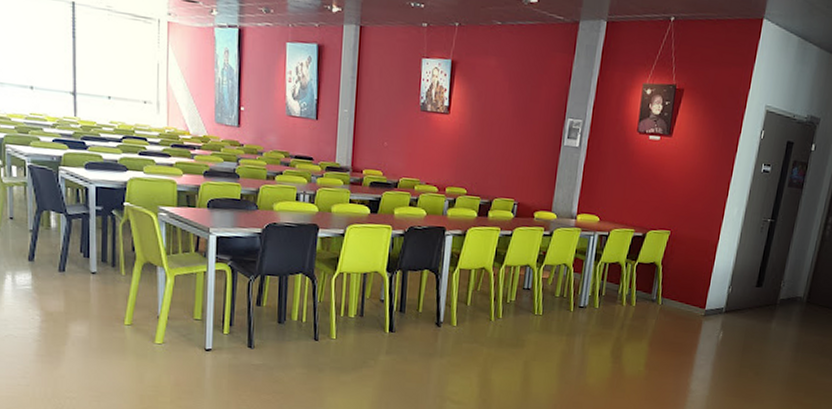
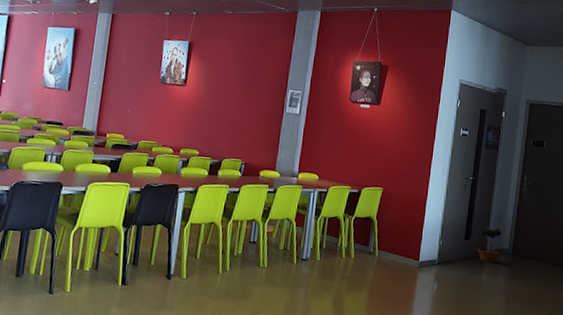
potted tree: none [769,271,797,312] -> present [477,225,502,263]

